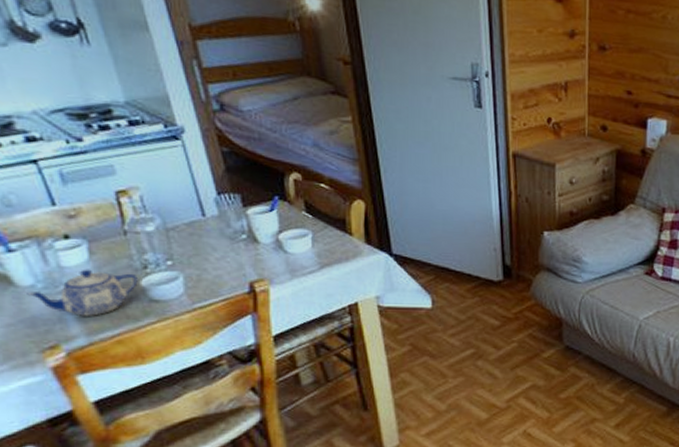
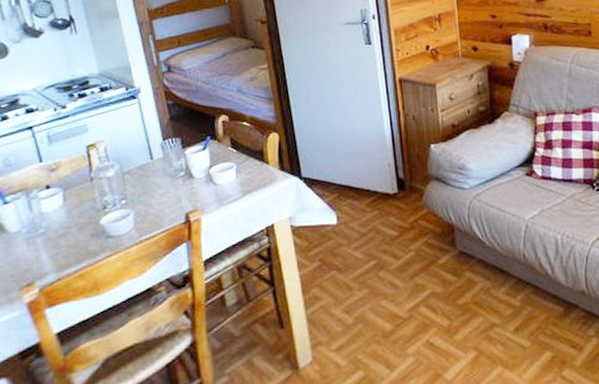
teapot: present [27,269,138,316] -> none [14,213,99,255]

